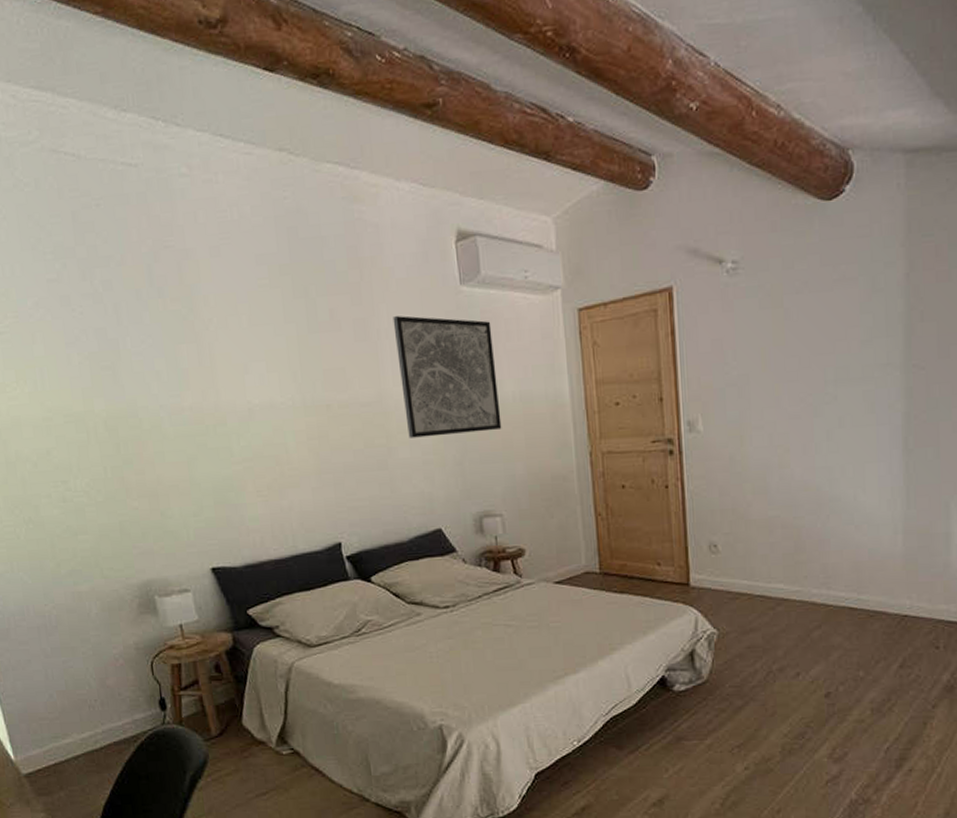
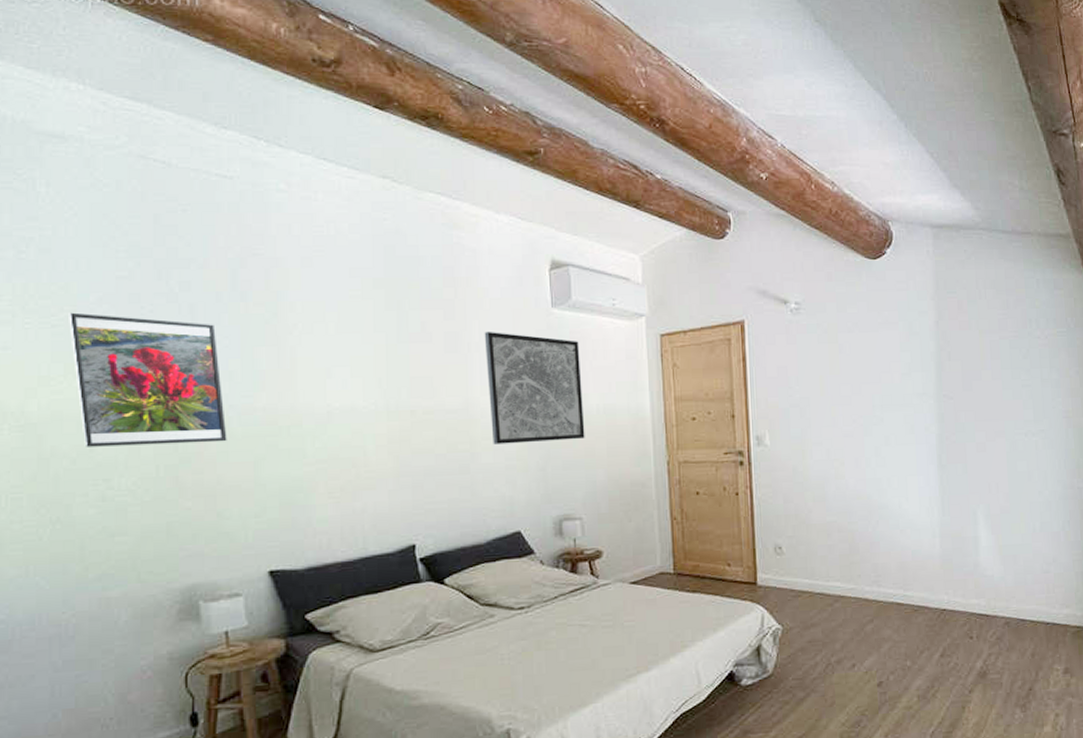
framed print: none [12,318,162,451] -> present [69,312,227,447]

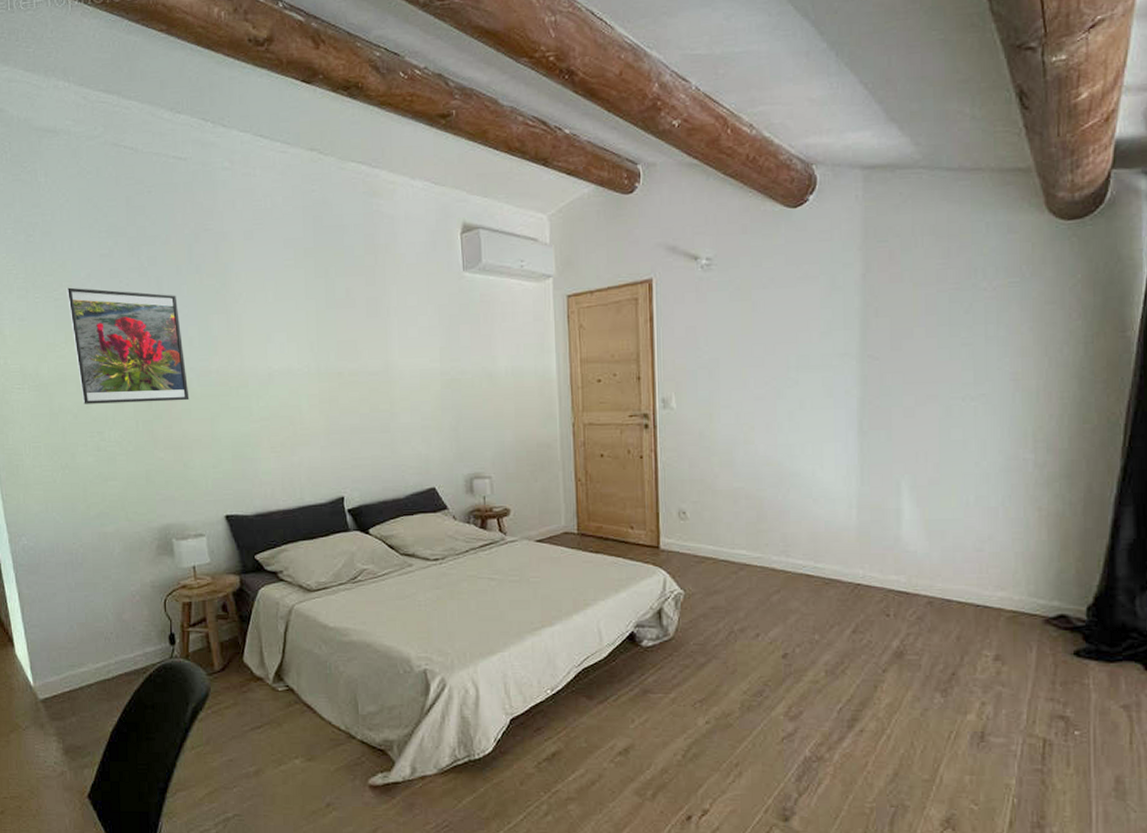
wall art: present [484,332,585,444] -> none [402,296,494,405]

